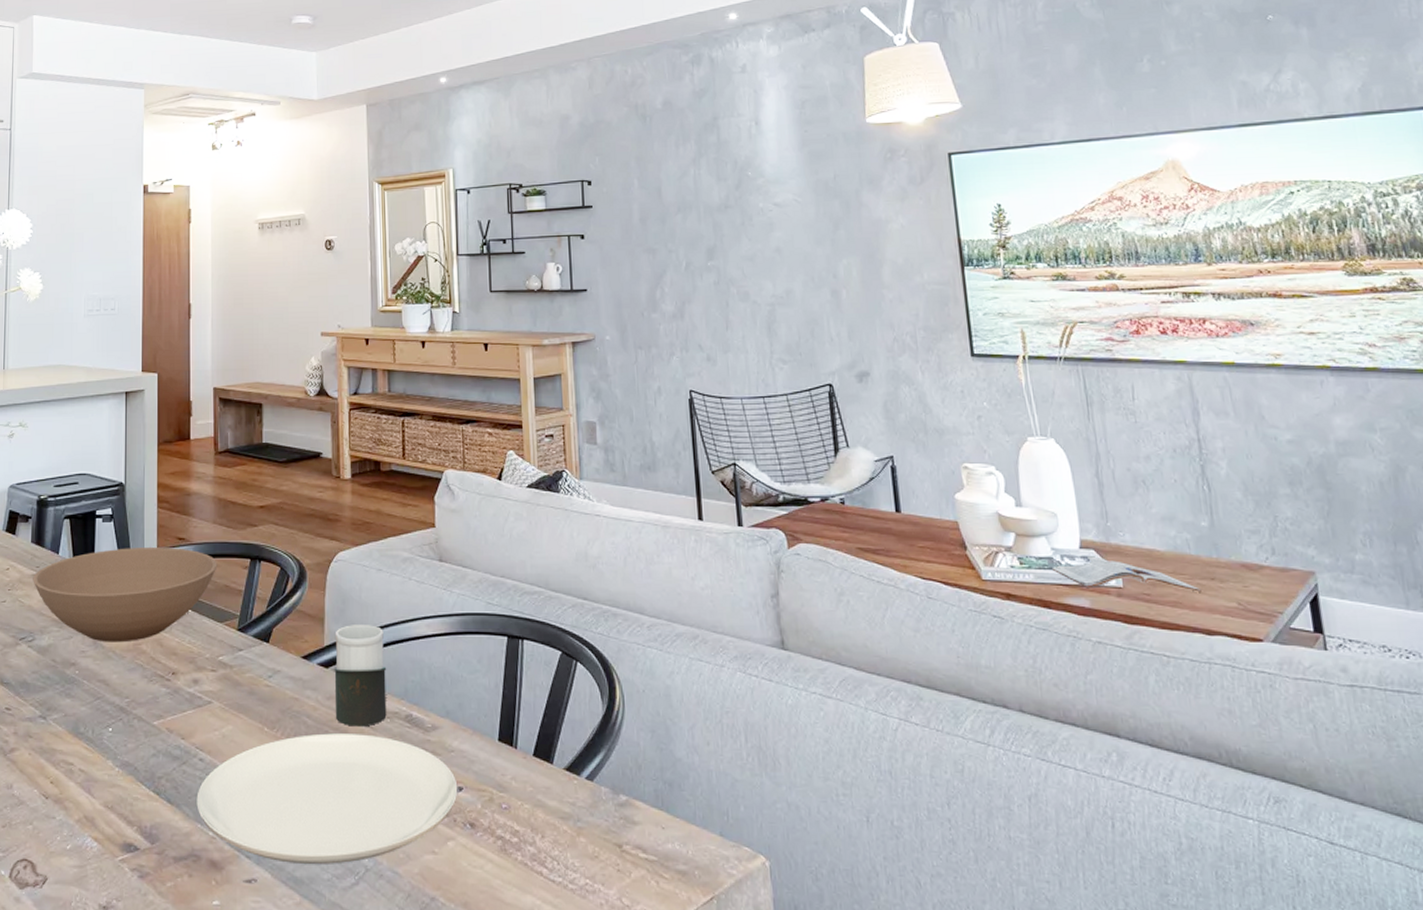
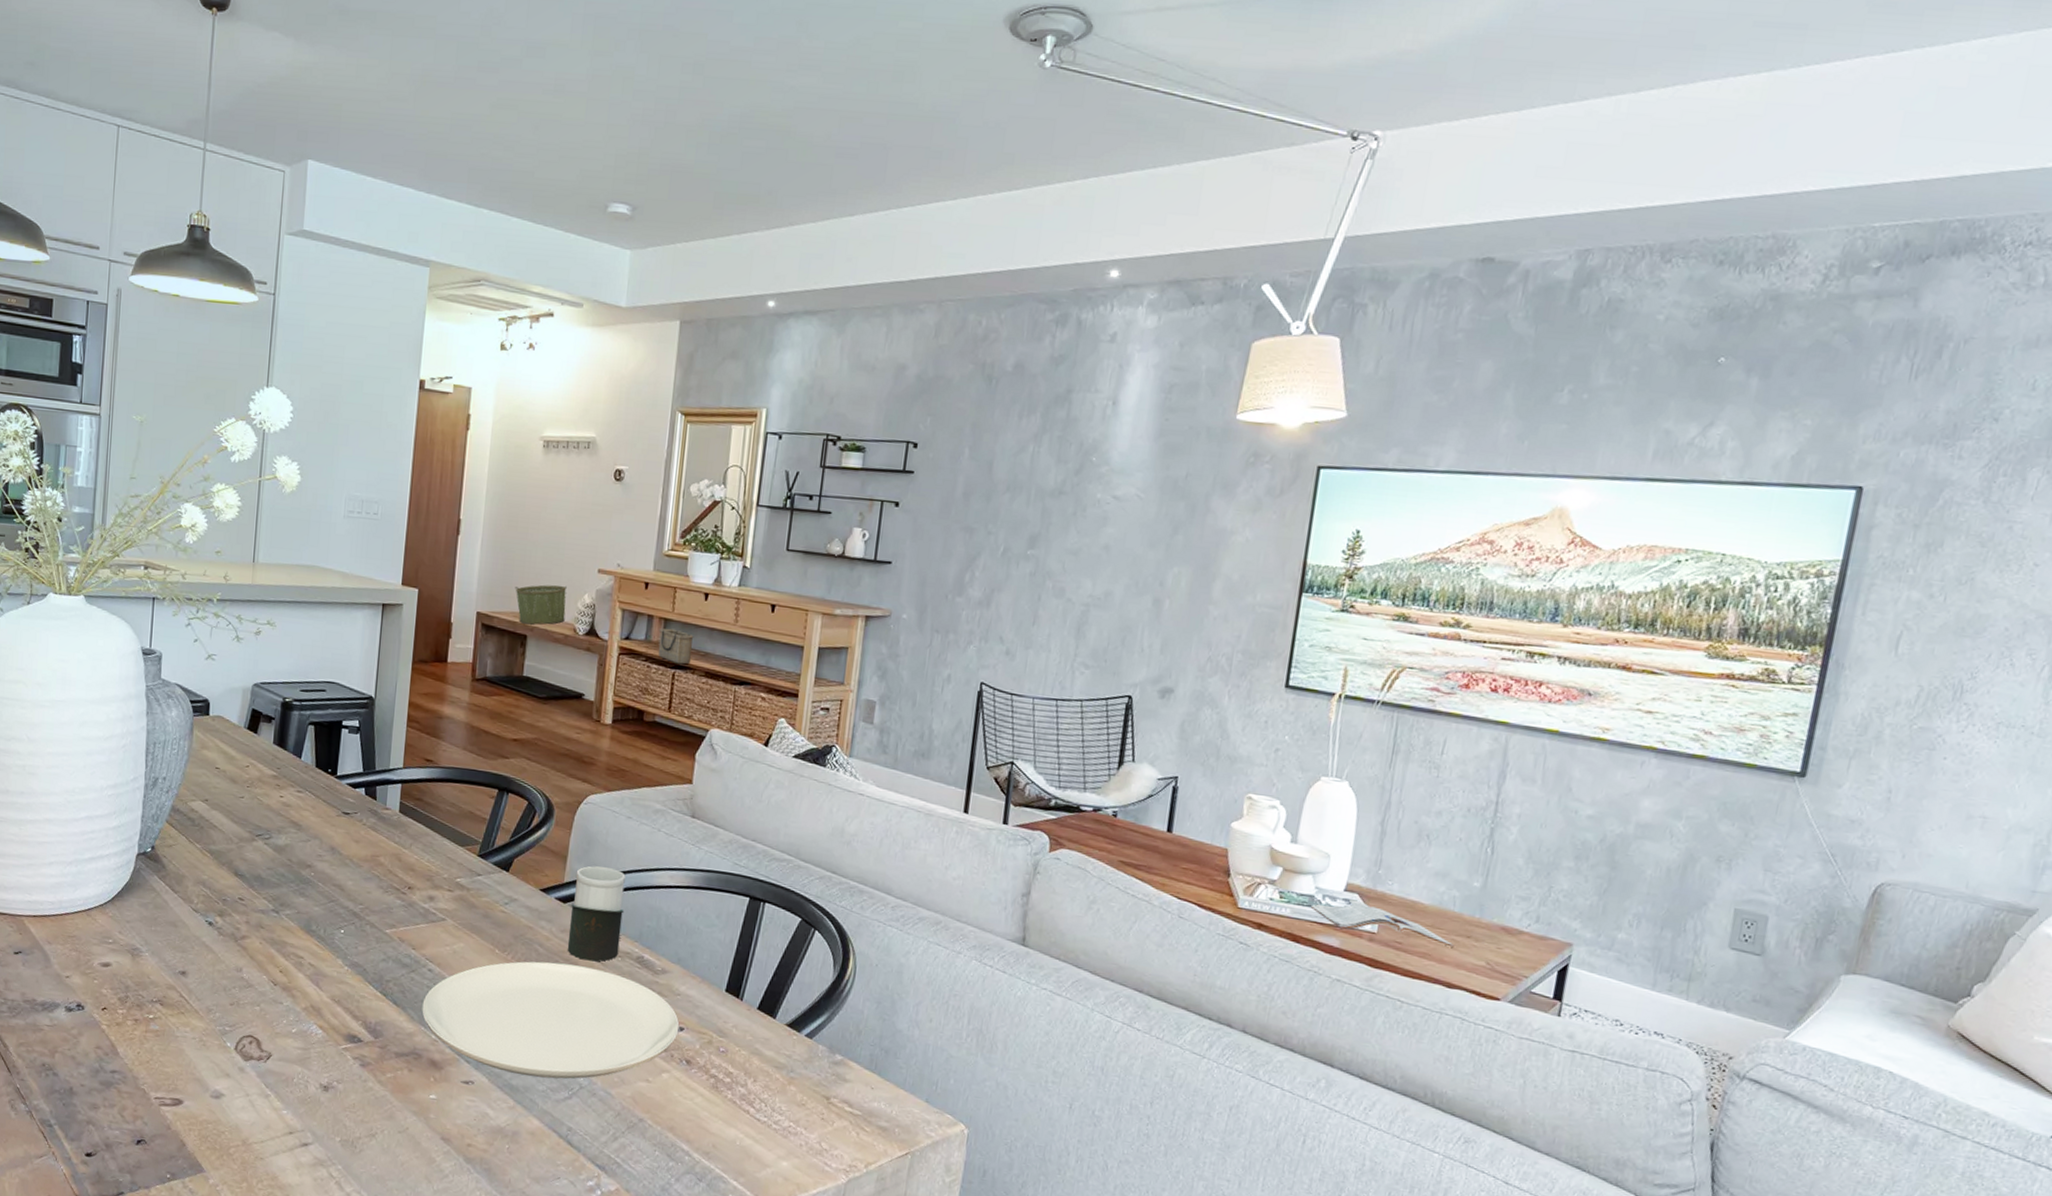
bowl: present [33,548,218,643] -> none [272,761,464,853]
basket: none [246,352,296,393] -> present [515,584,567,625]
basket: none [384,378,417,412] -> present [658,628,694,665]

